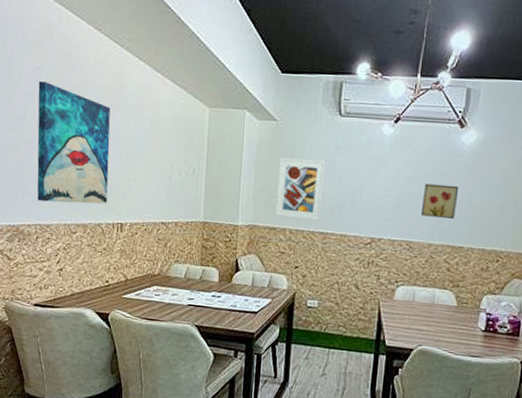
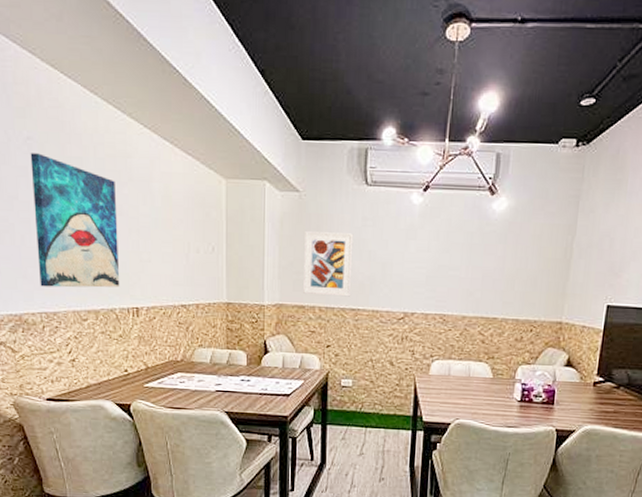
wall art: present [421,183,458,219] -> none [454,254,490,289]

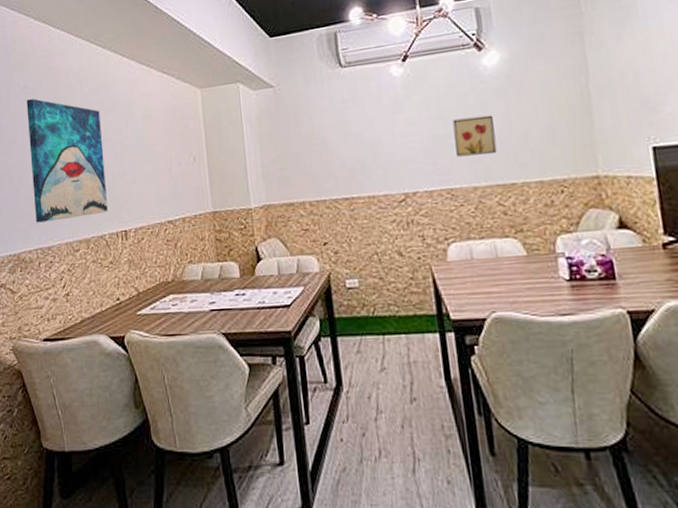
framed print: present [303,230,354,297] -> none [284,118,341,190]
wall art: none [454,254,490,289] -> present [452,115,497,157]

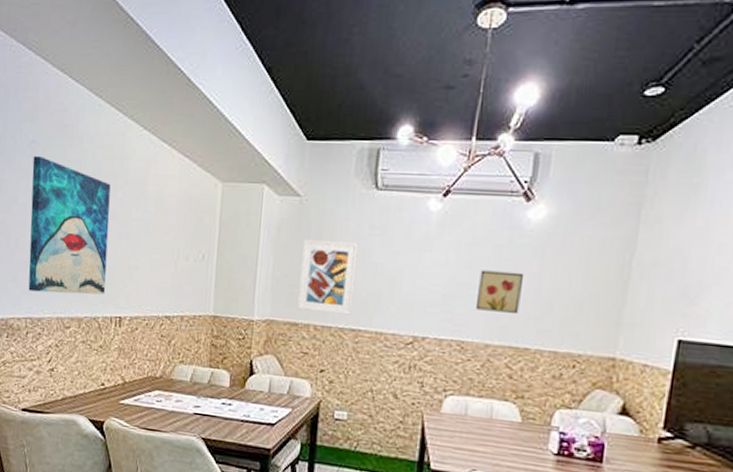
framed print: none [284,118,341,190] -> present [298,238,359,315]

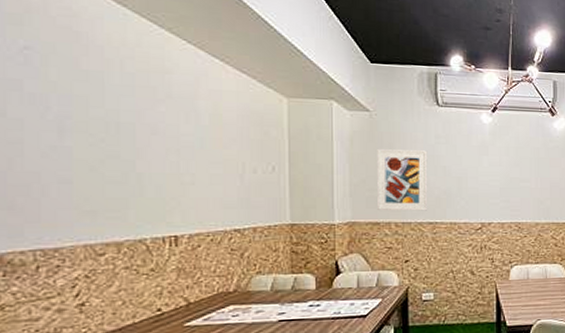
wall art: present [28,156,111,295] -> none [28,64,153,219]
wall art: present [476,270,523,313] -> none [526,167,556,198]

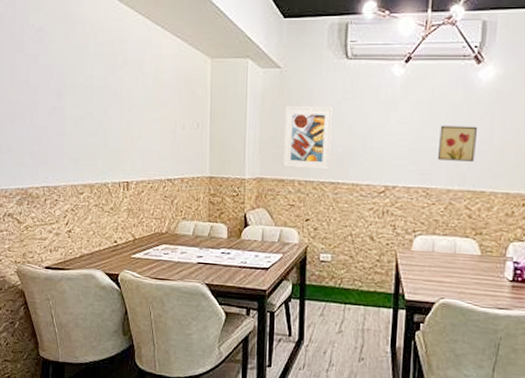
wall art: none [526,167,556,198] -> present [438,125,477,161]

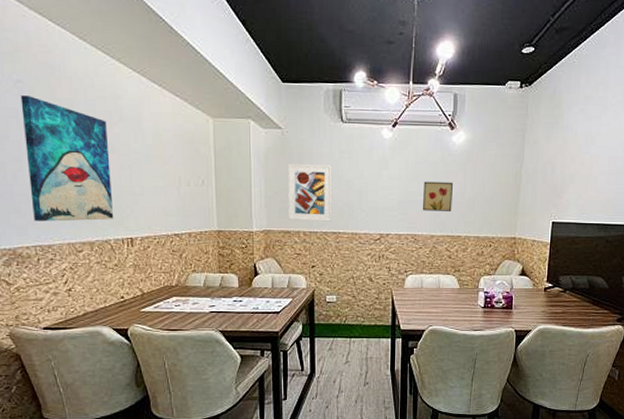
wall art: none [41,42,113,164] -> present [20,95,114,222]

